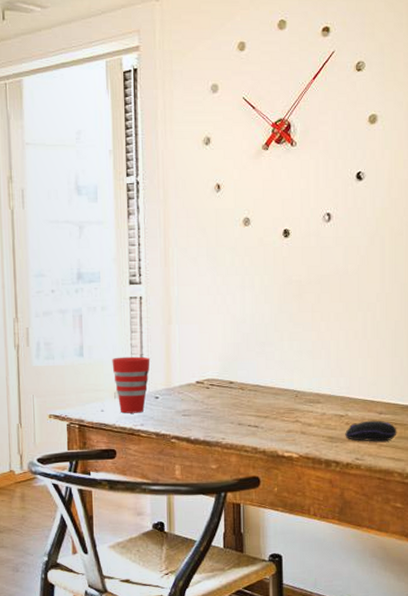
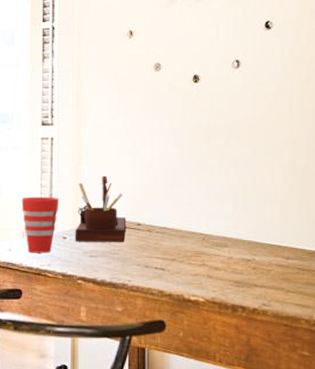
desk organizer: none [167,334,219,402] -> present [75,175,127,242]
computer mouse: present [345,420,397,442] -> none [252,265,304,287]

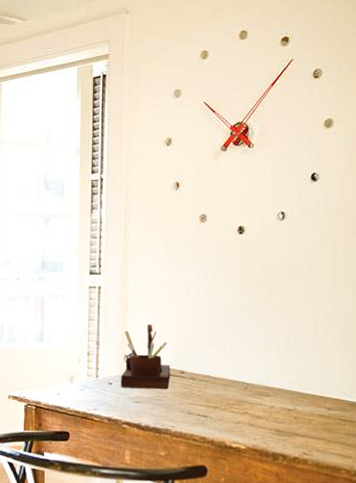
cup: present [21,196,59,253] -> none [69,343,106,398]

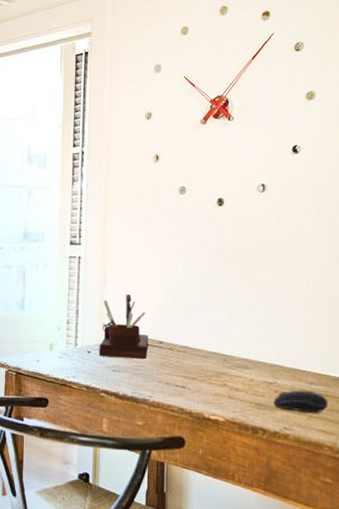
computer mouse: none [293,416,346,438] -> present [273,390,329,413]

